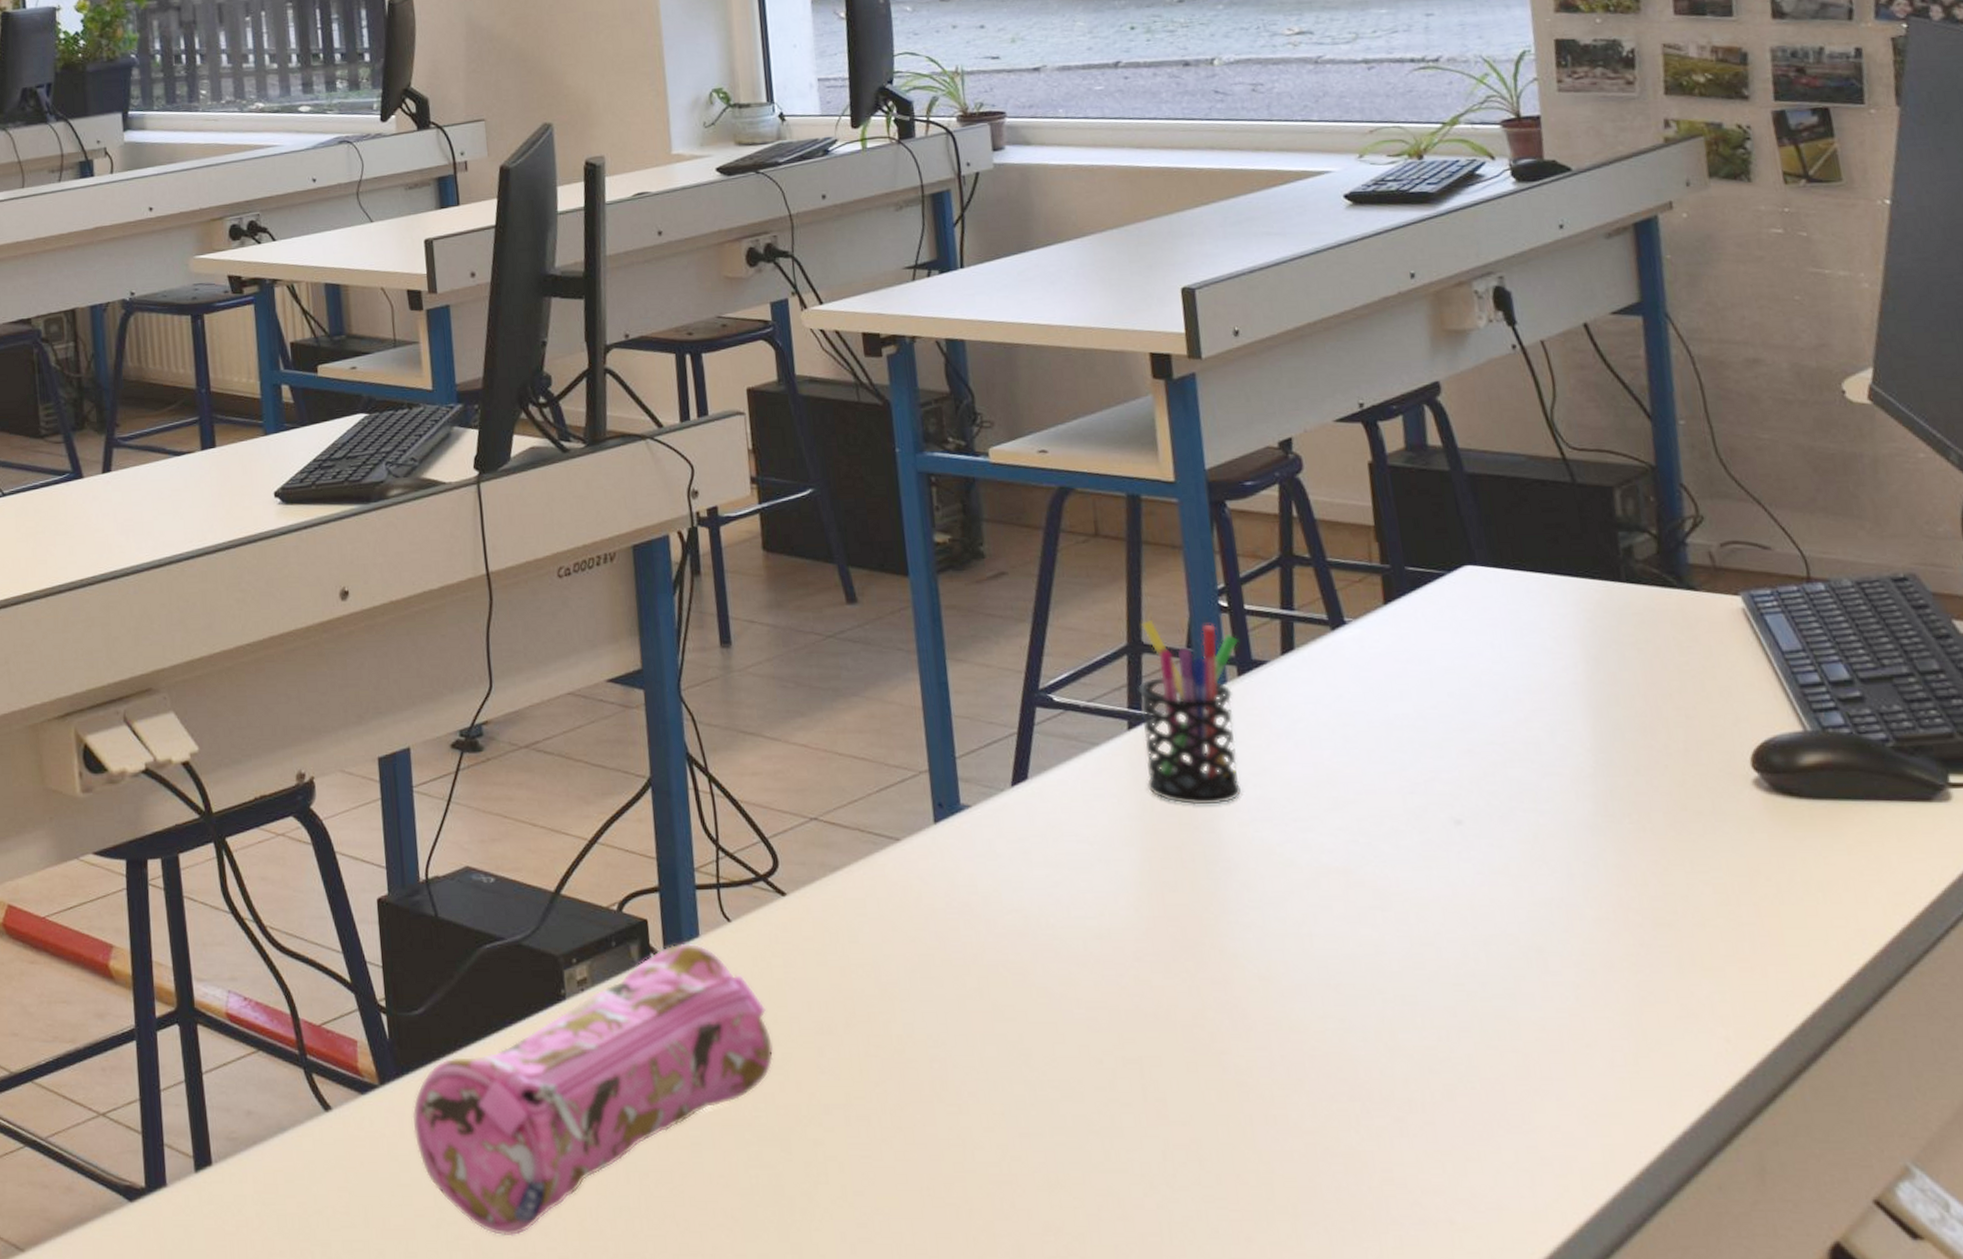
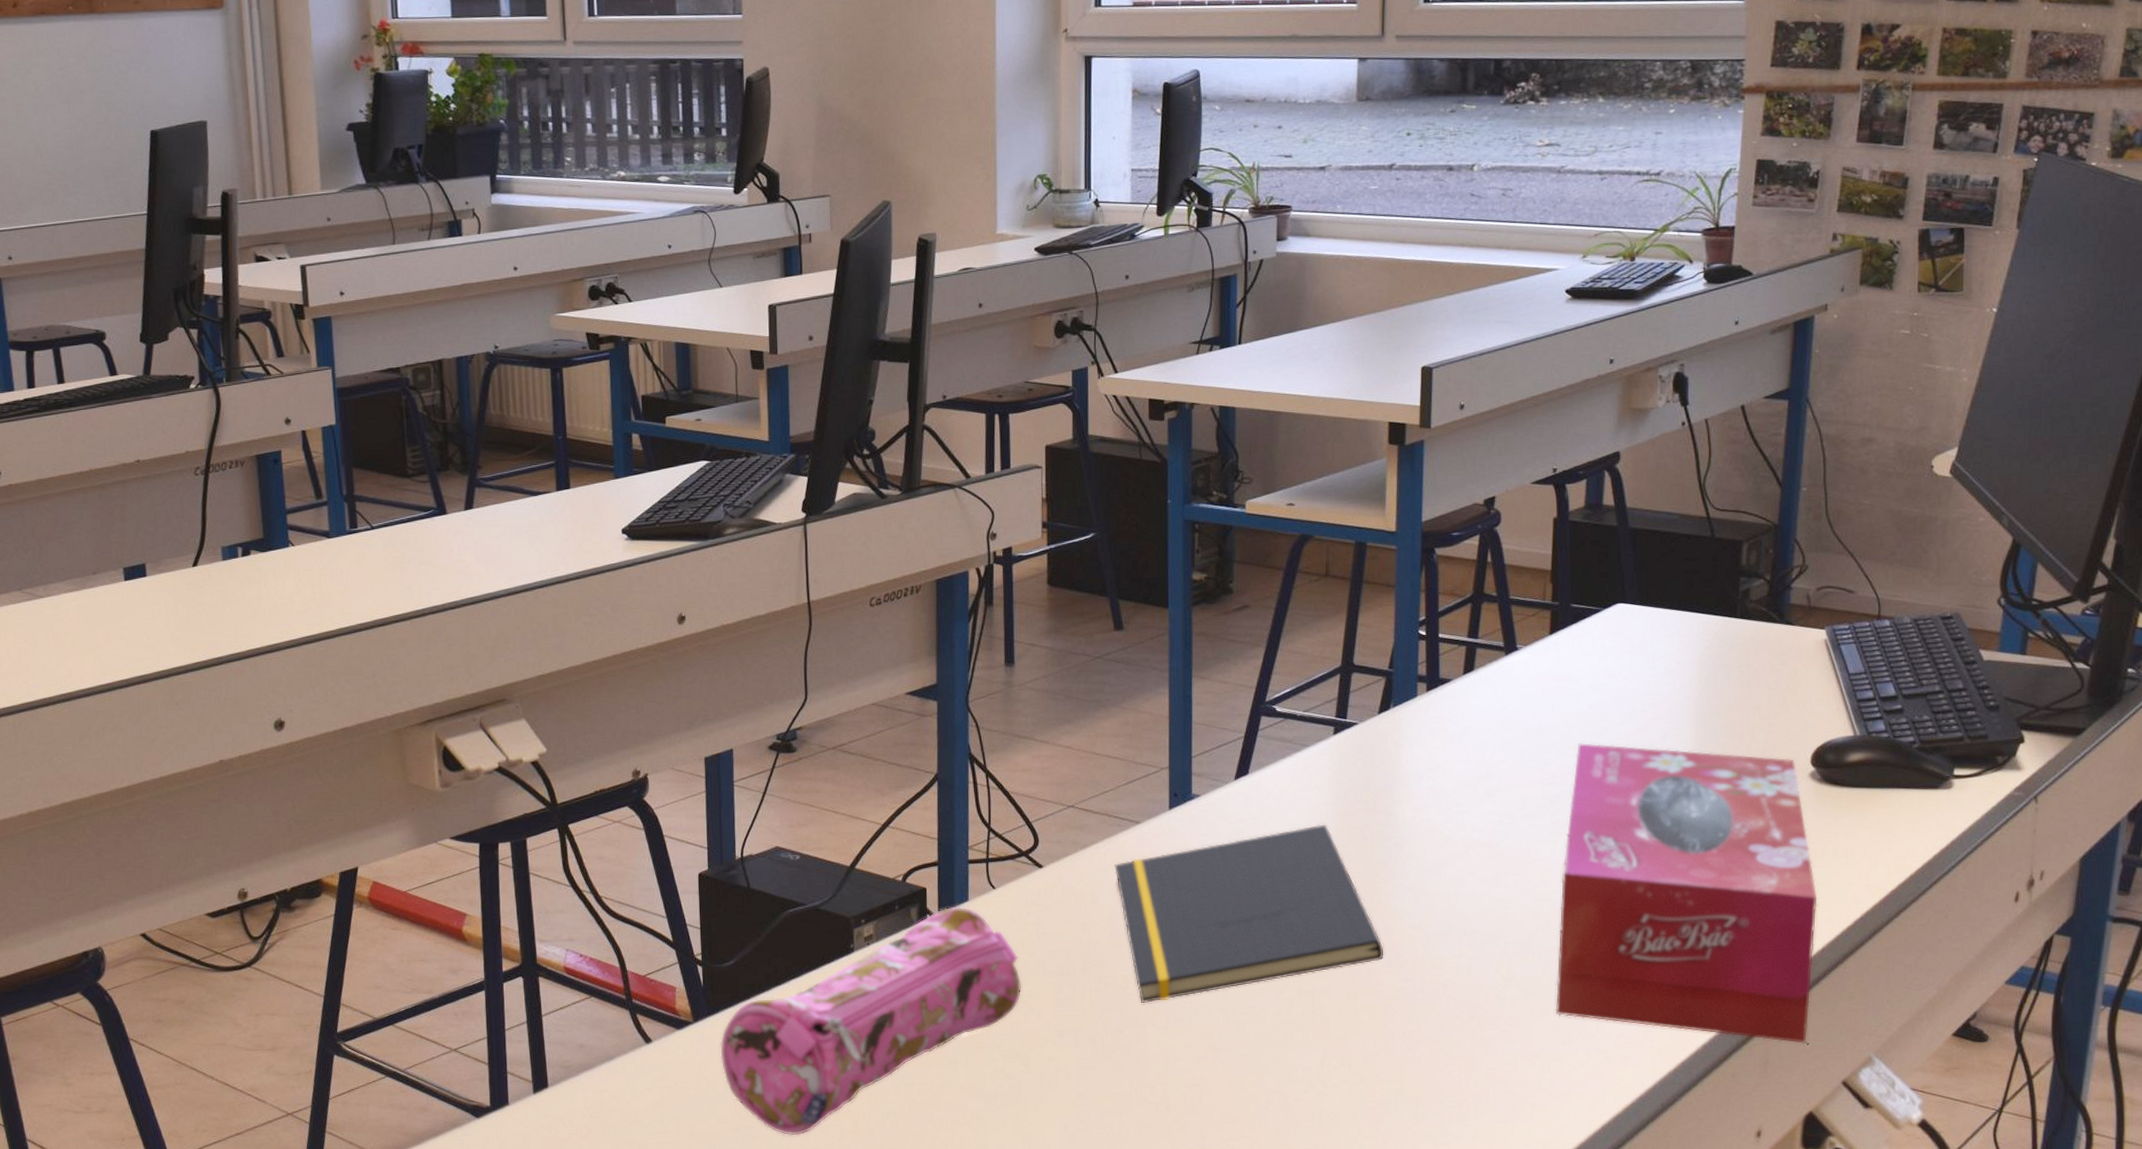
notepad: none [873,843,1228,1073] -> present [1114,824,1384,1004]
pen holder: present [1138,619,1242,805] -> none [1344,645,1430,794]
tissue box: none [1439,741,1813,1145] -> present [1555,743,1818,1043]

